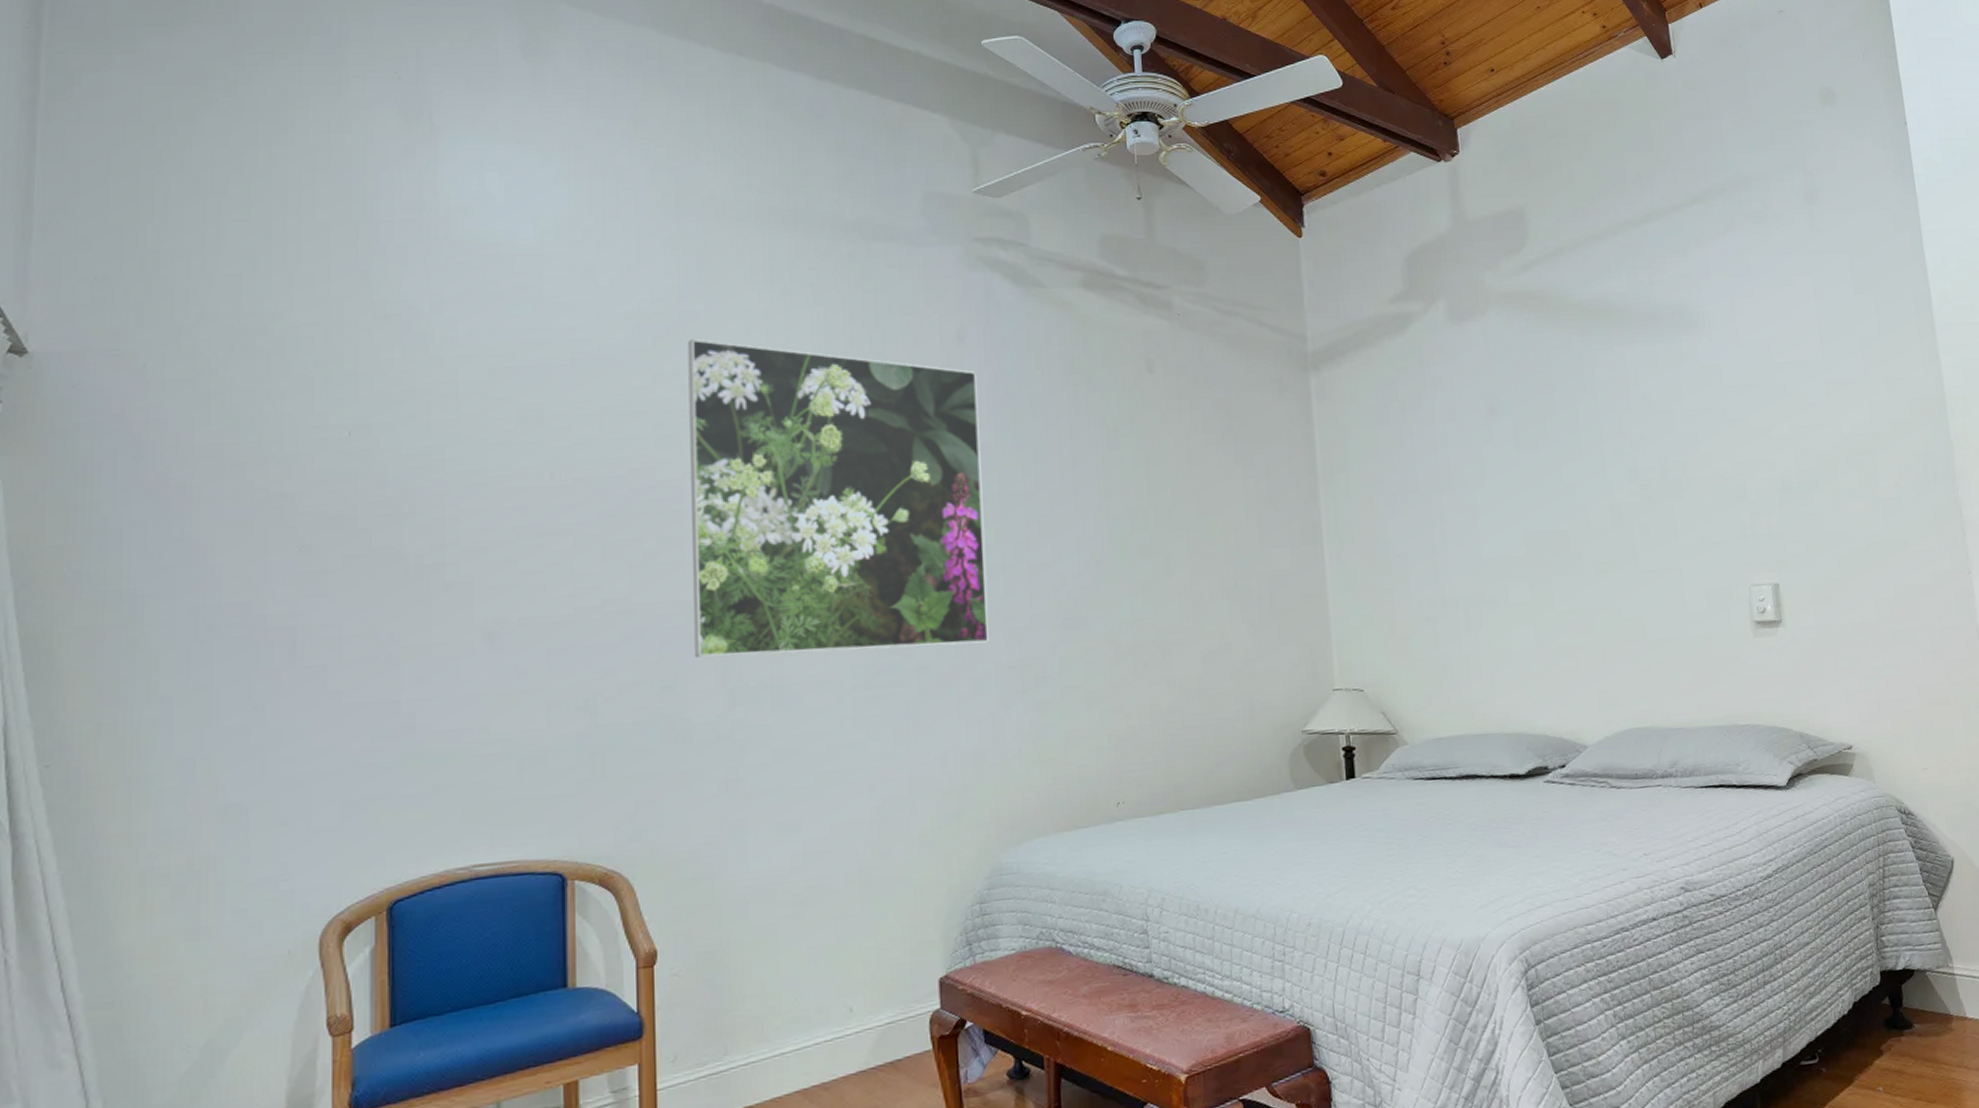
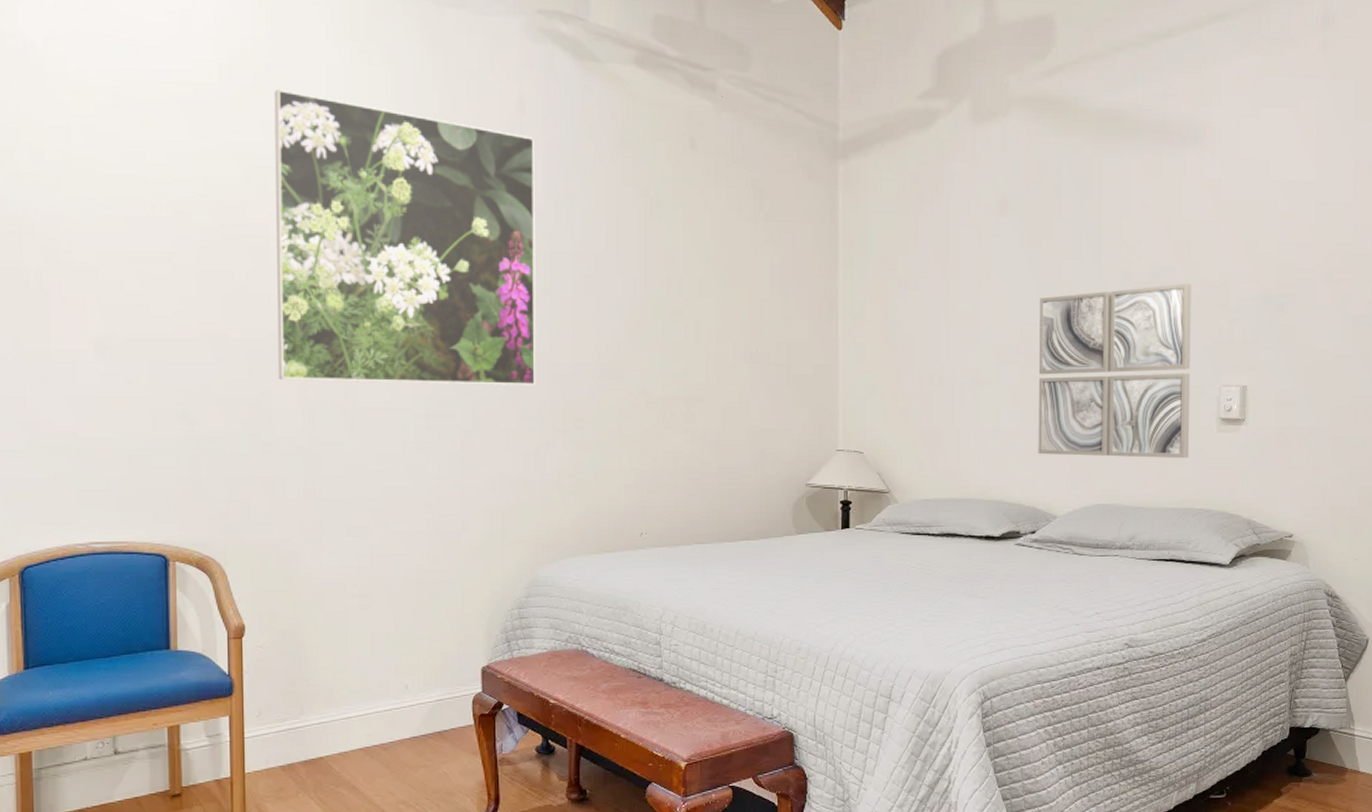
wall art: none [1542,477,1725,678] -> present [1038,283,1191,459]

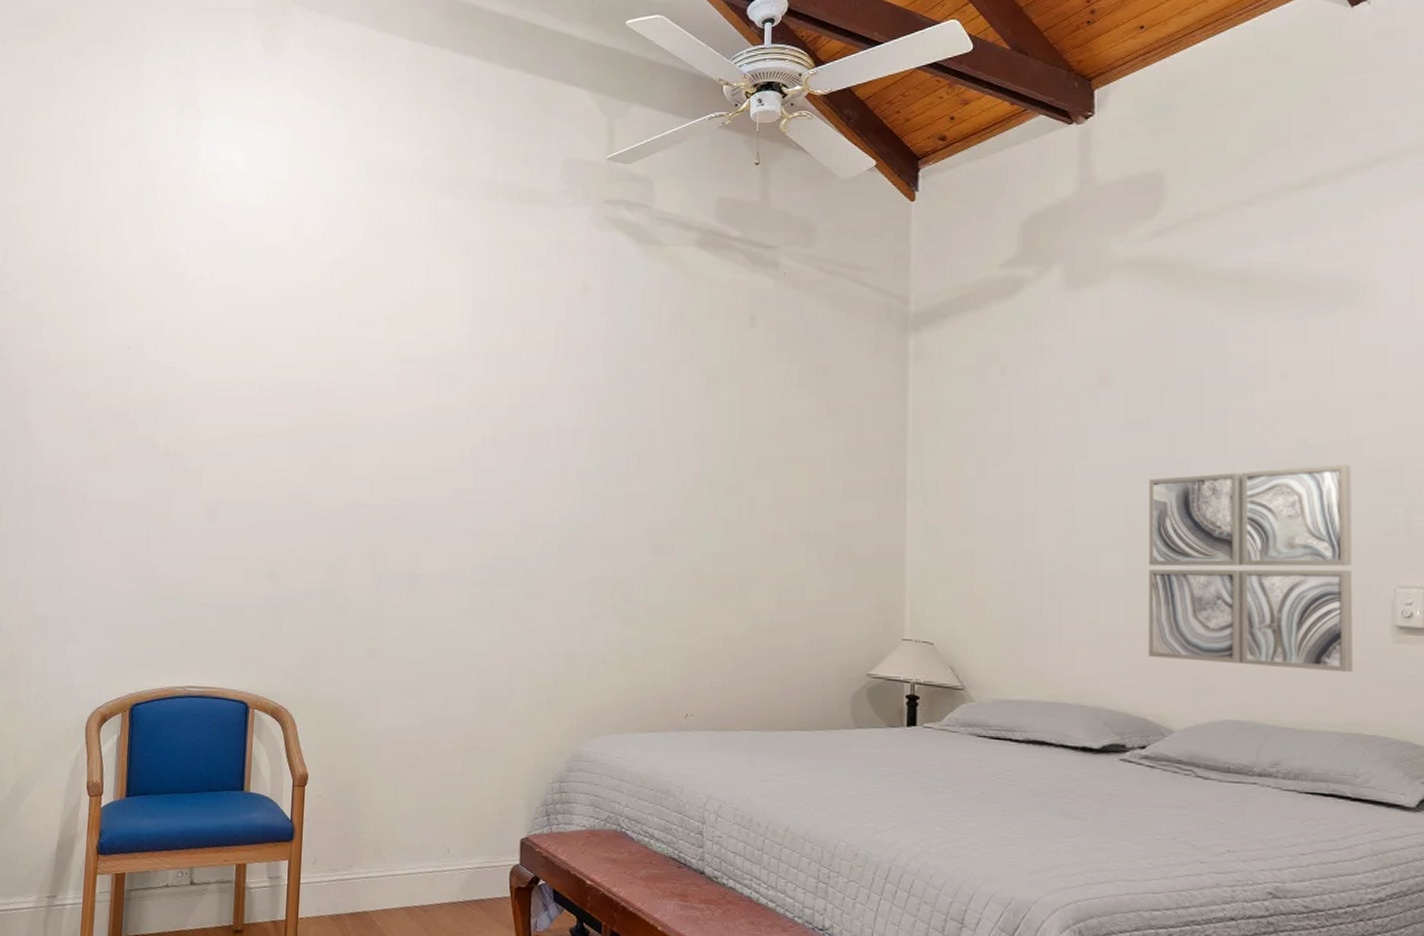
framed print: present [274,90,536,385] -> none [352,284,596,558]

